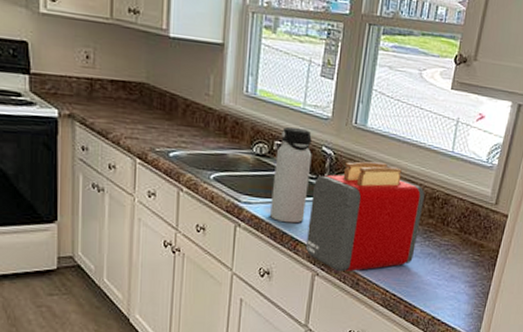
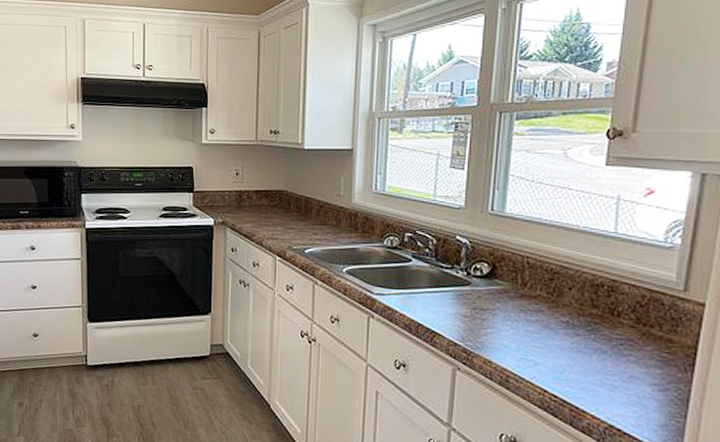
water bottle: present [270,126,312,223] -> none [404,218,445,314]
toaster: present [305,161,425,272] -> none [443,248,583,368]

